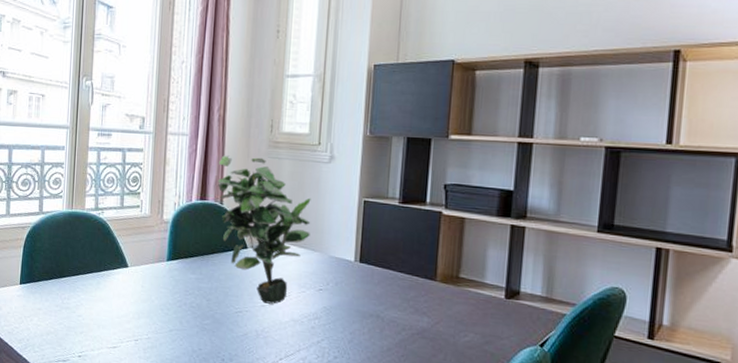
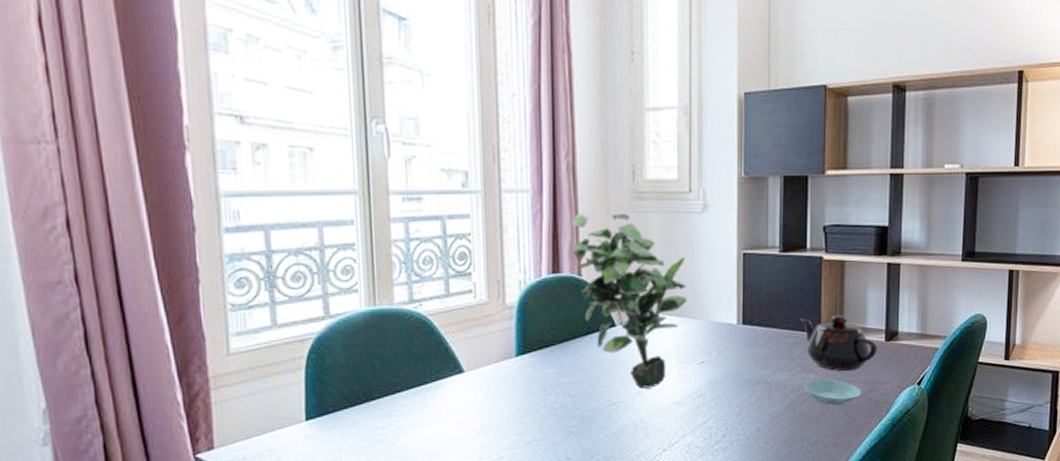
saucer: none [416,323,477,351] -> present [804,379,861,405]
teapot: none [417,265,496,321] -> present [801,314,878,371]

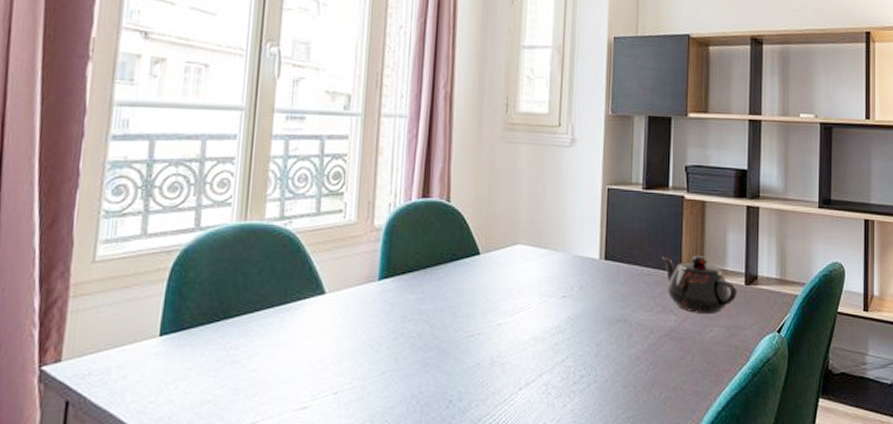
potted plant: present [572,213,687,389] -> none [444,141,552,321]
saucer: present [804,379,861,405] -> none [664,322,721,349]

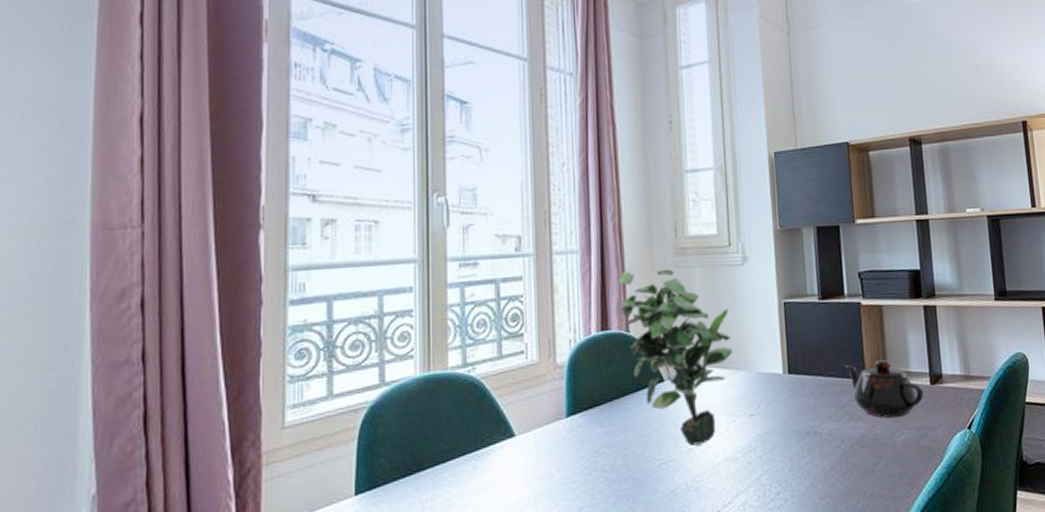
potted plant: none [444,141,552,321] -> present [619,269,733,446]

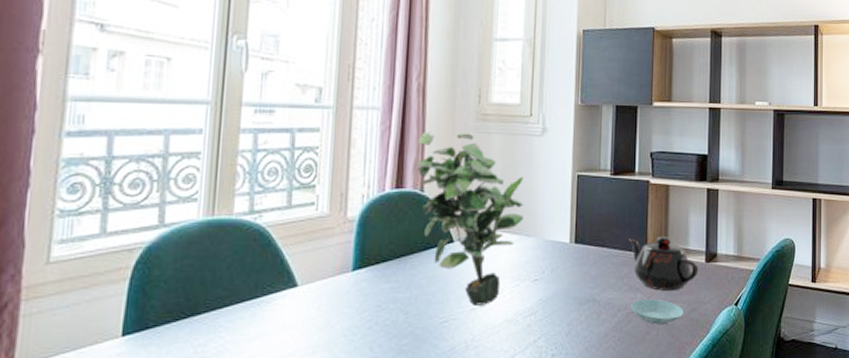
saucer: none [855,427,913,454] -> present [631,299,684,324]

